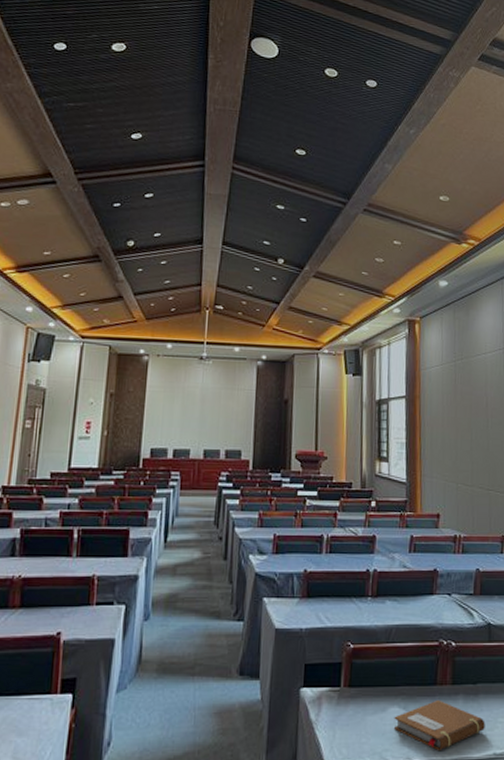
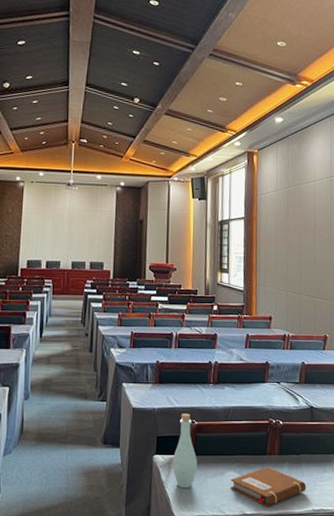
bottle: none [323,635,355,730] -> present [172,413,198,488]

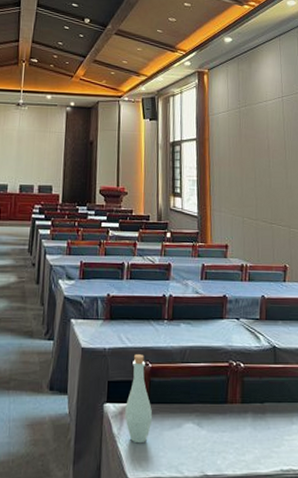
notebook: present [230,466,306,507] -> none [188,417,273,466]

